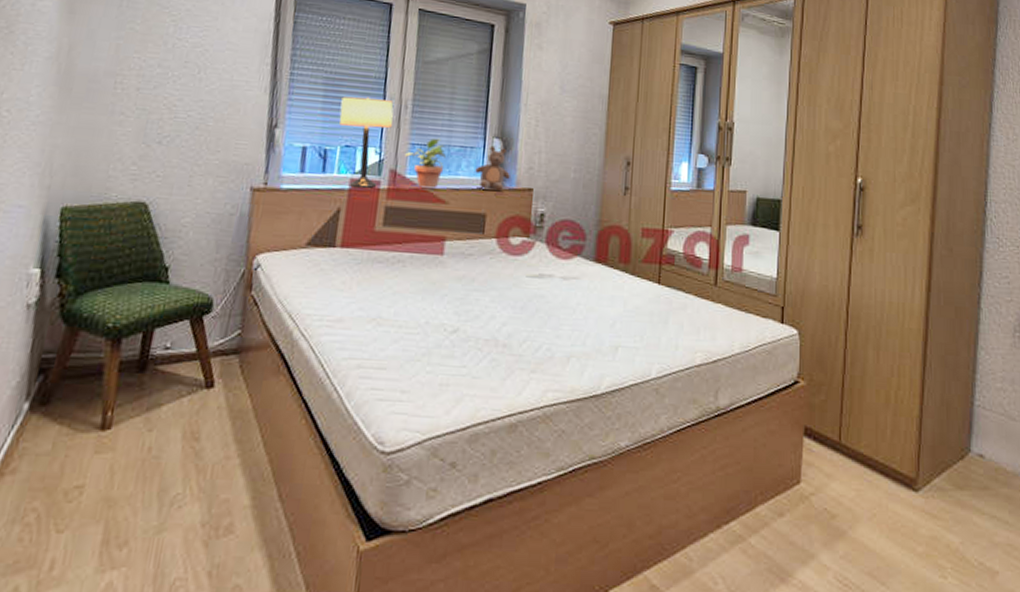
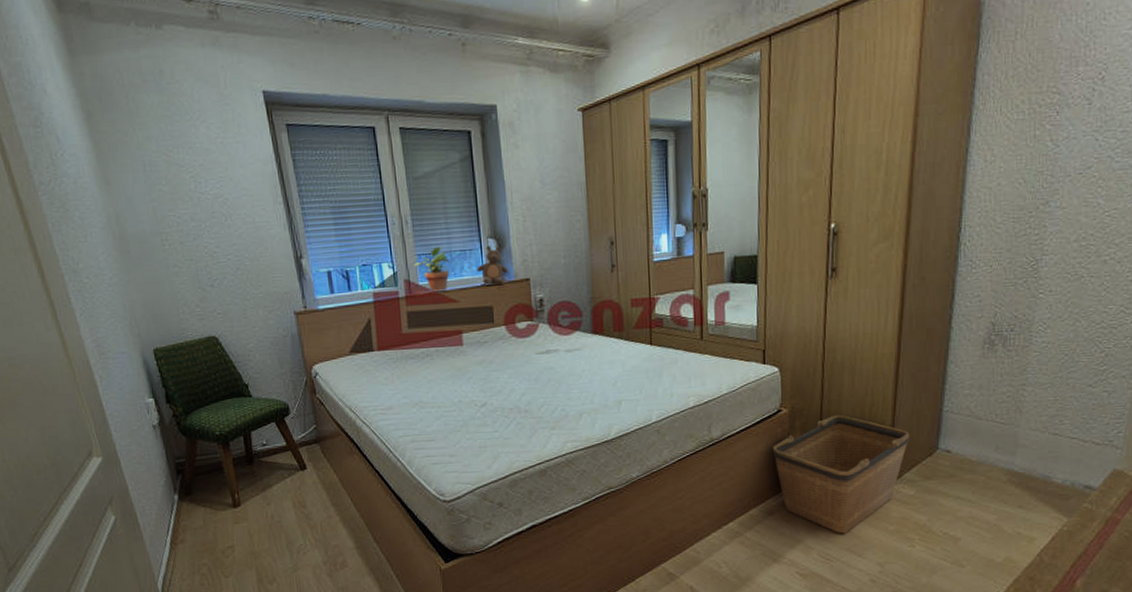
table lamp: present [339,96,394,189] -> none [350,219,399,300]
bicycle basket: none [786,395,940,552] -> present [772,414,910,534]

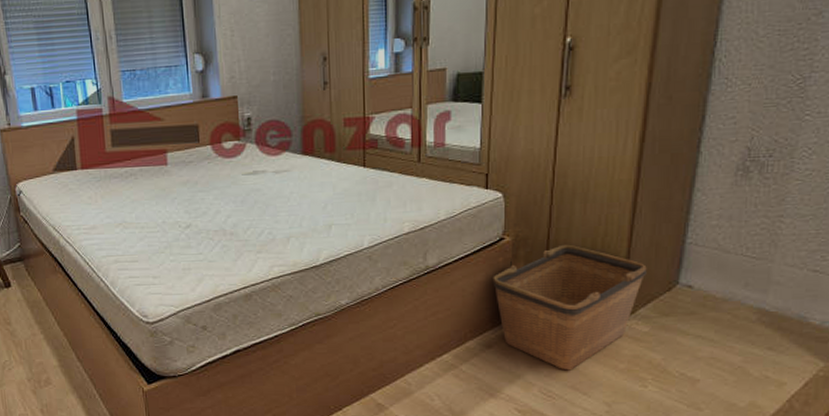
potted plant: present [414,246,450,293] -> none [118,62,155,110]
teddy bear: present [477,245,508,286] -> none [182,61,215,103]

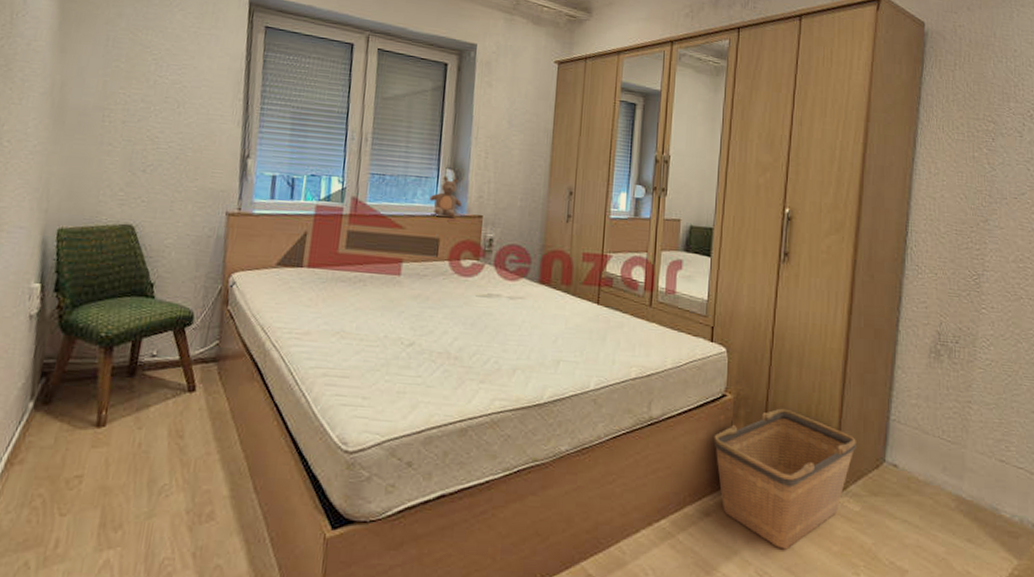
teddy bear: none [182,61,215,103] -> present [429,176,462,218]

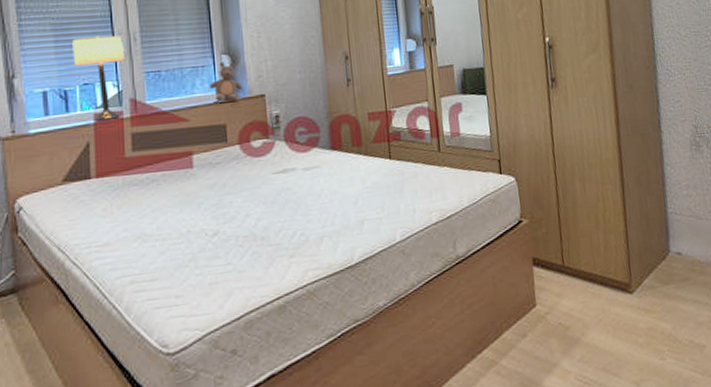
table lamp: none [305,130,355,215] -> present [72,35,126,122]
bicycle basket: present [714,408,856,550] -> none [517,222,644,352]

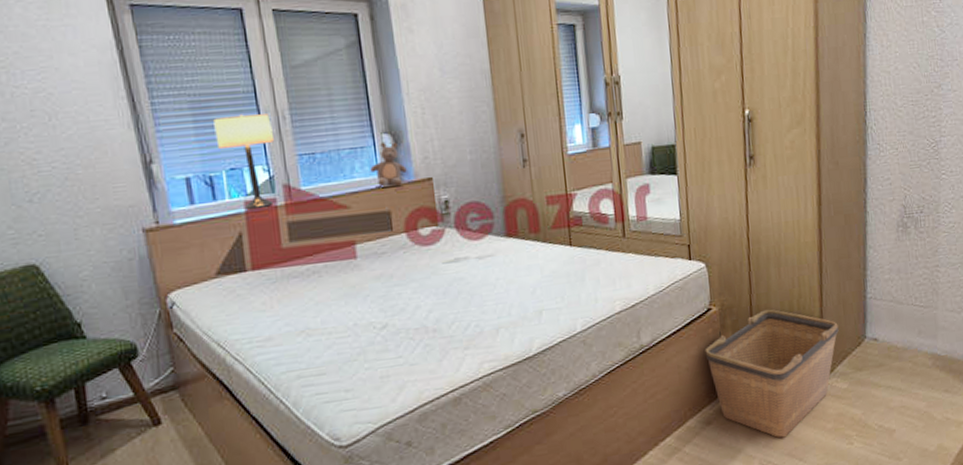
bicycle basket: none [517,222,644,352] -> present [705,309,839,438]

